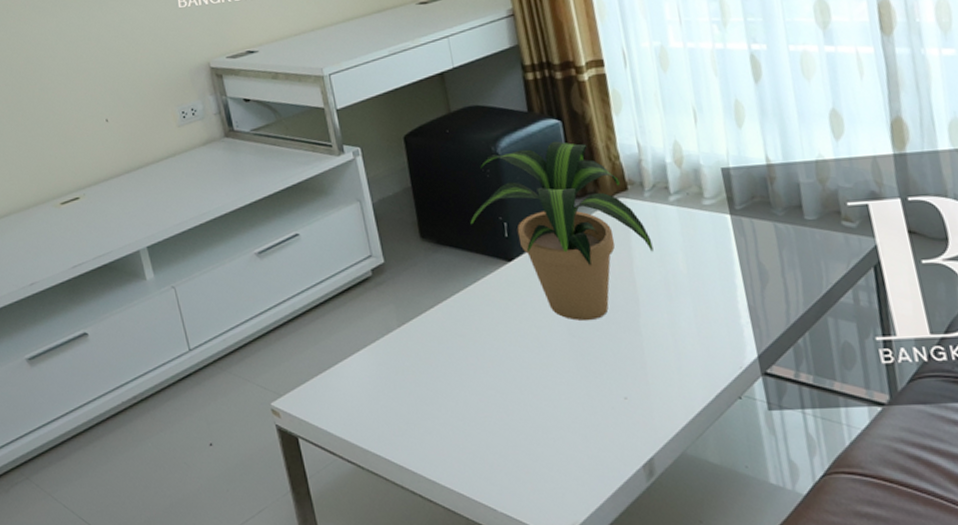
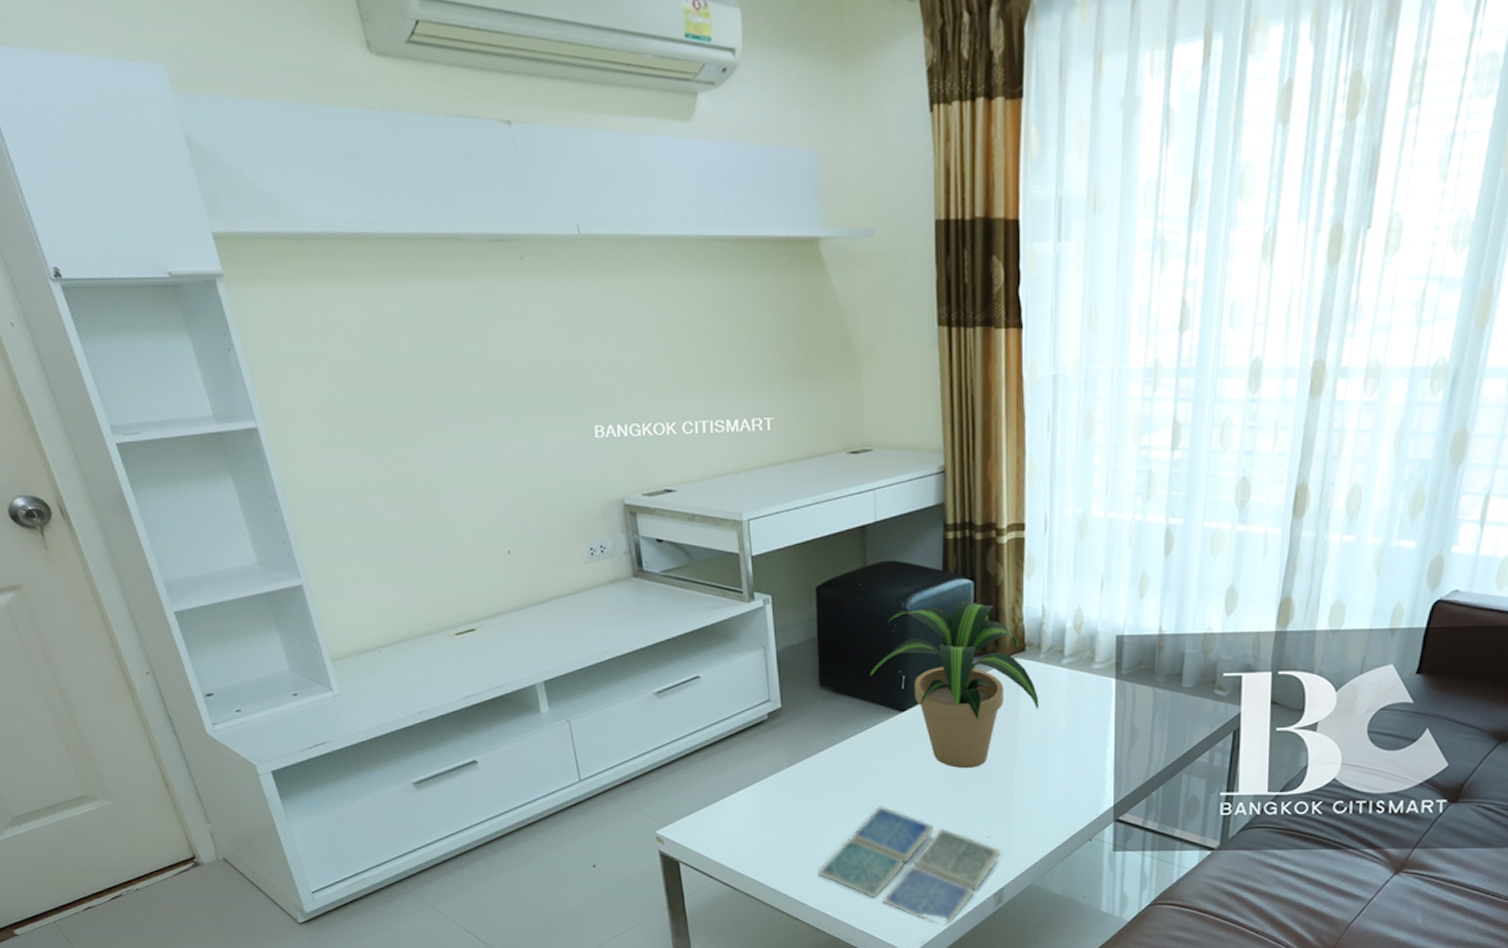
drink coaster: none [445,366,644,505] -> present [817,805,1002,926]

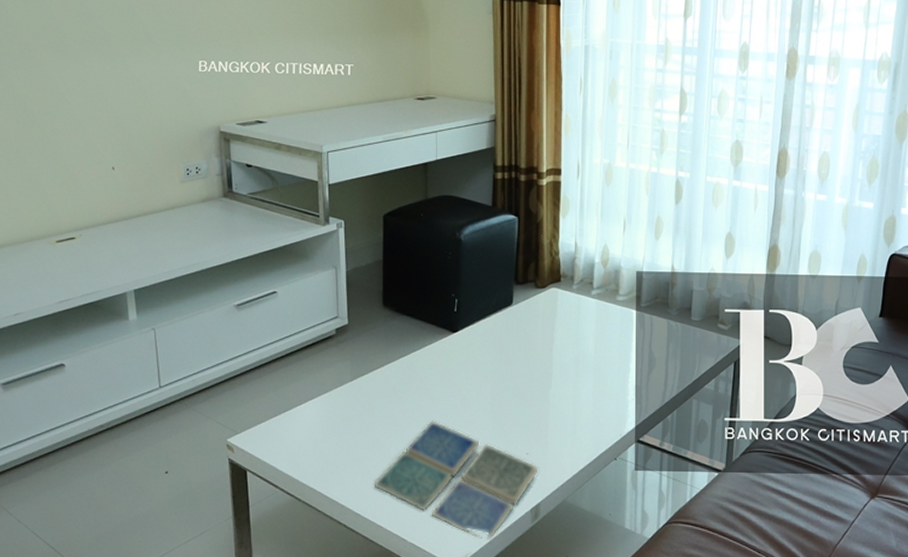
potted plant: present [870,600,1039,769] -> none [427,234,572,388]

